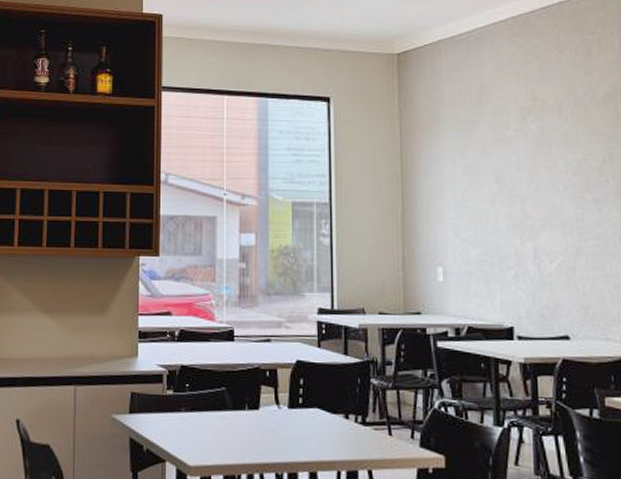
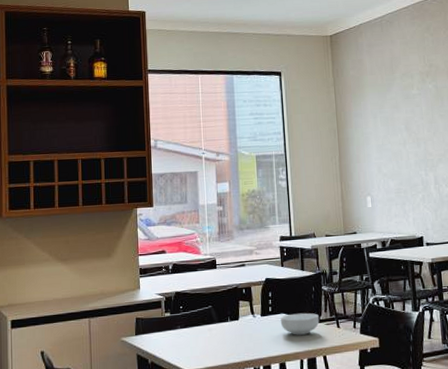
cereal bowl: none [313,409,365,439] -> present [280,312,320,335]

